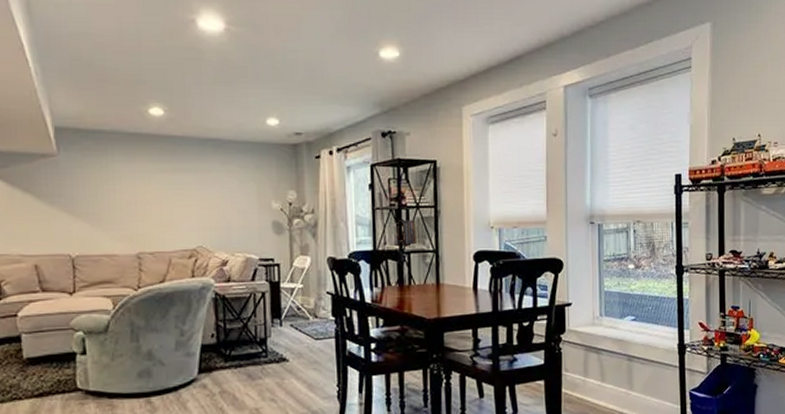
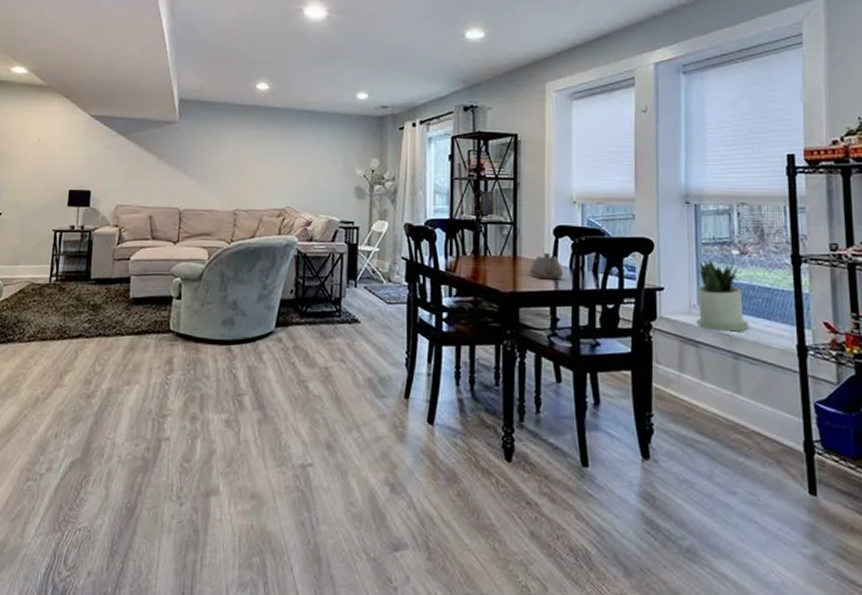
teapot: none [452,278,483,304] -> present [530,252,563,280]
planter: none [598,274,641,338] -> present [696,259,749,332]

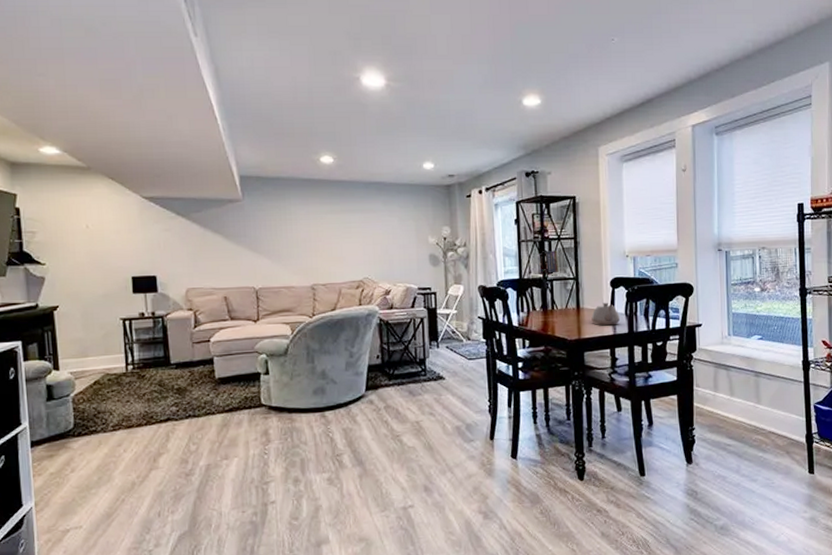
planter: present [696,259,749,332] -> none [727,297,767,356]

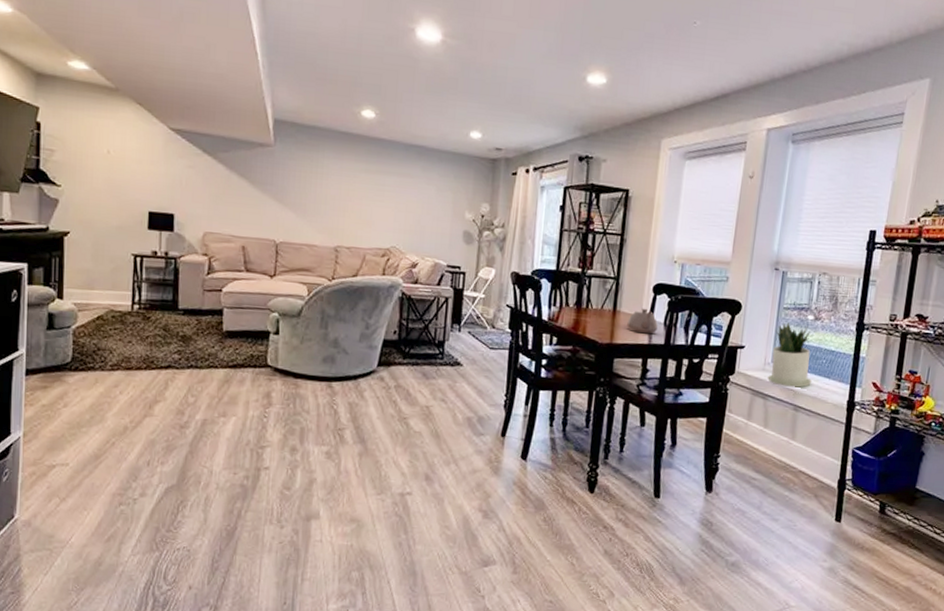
books: present [536,250,559,274] -> none [577,244,601,270]
planter: none [727,297,767,356] -> present [767,322,812,388]

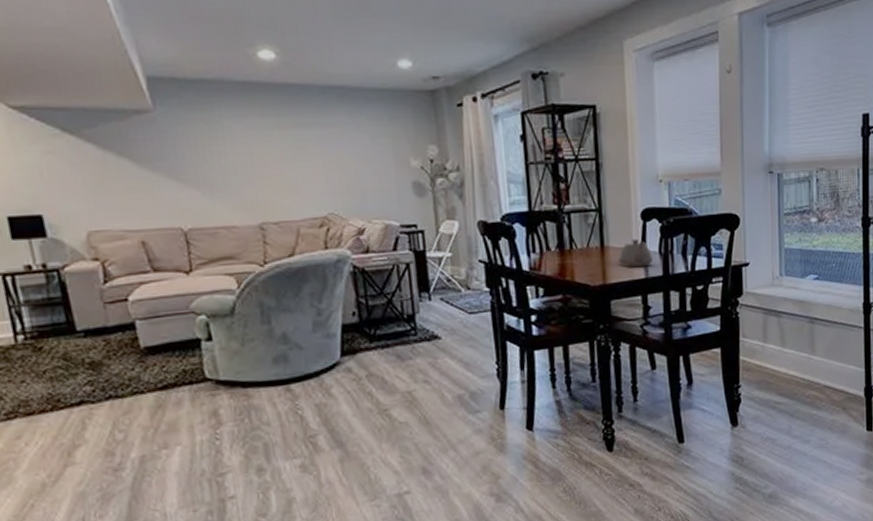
planter: present [767,322,812,388] -> none [778,229,824,300]

